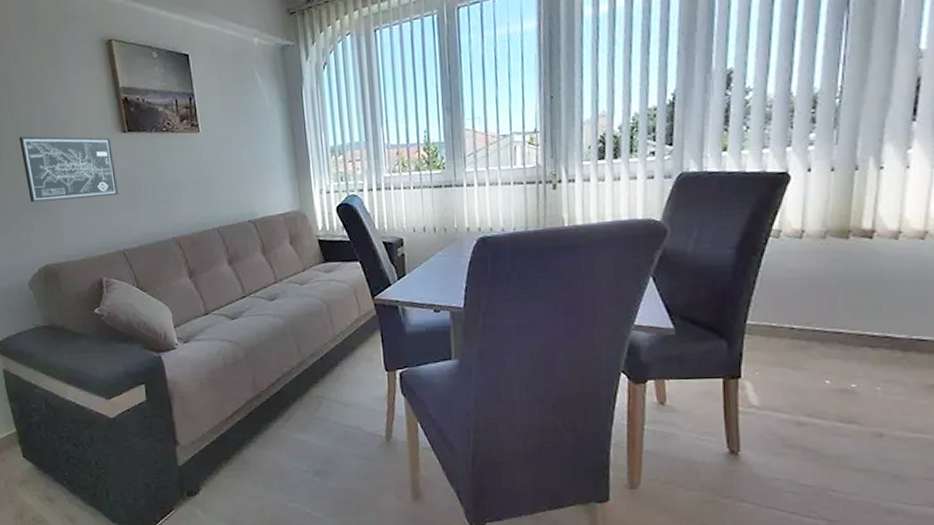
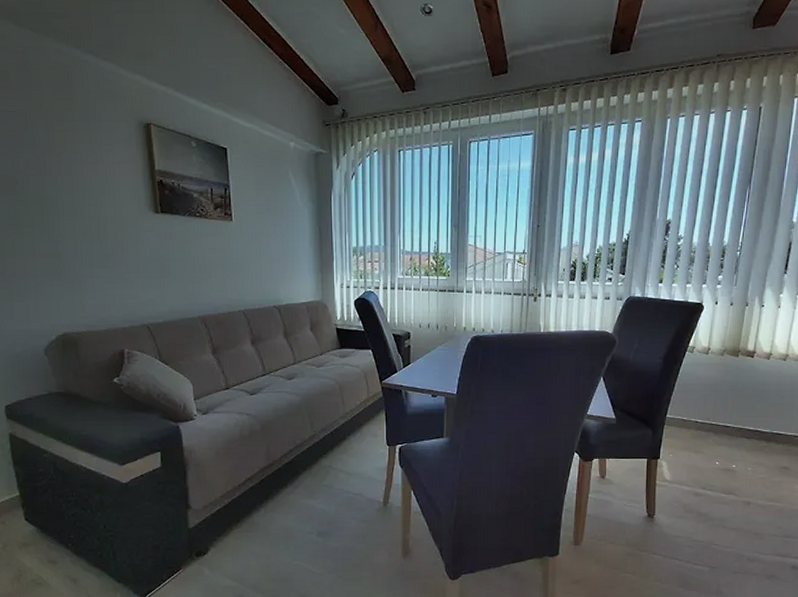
wall art: present [19,136,119,203] -> none [44,205,147,271]

